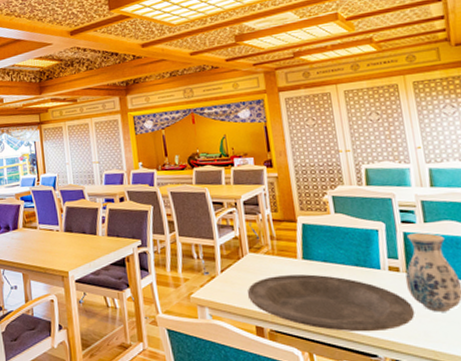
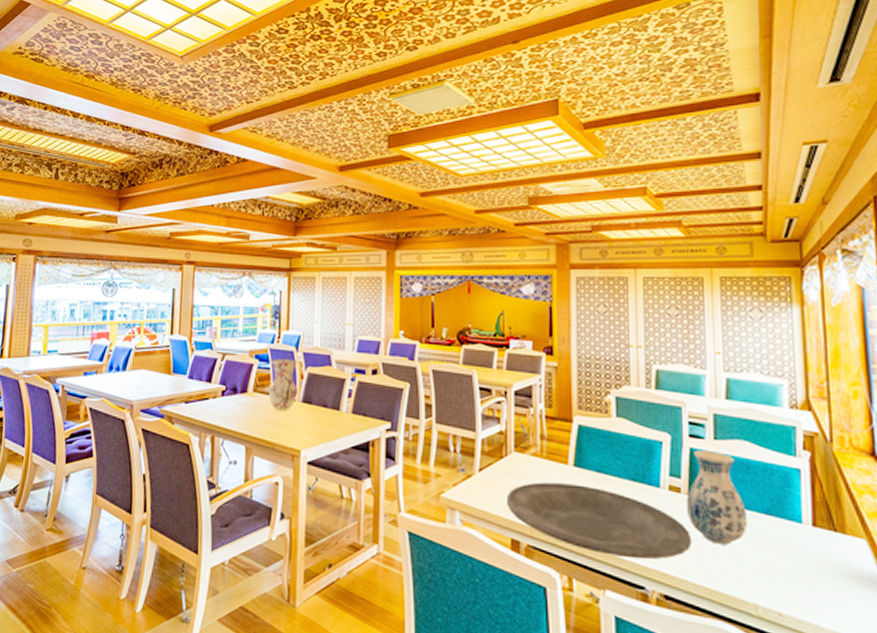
vase: none [35,197,60,241] -> present [268,359,298,411]

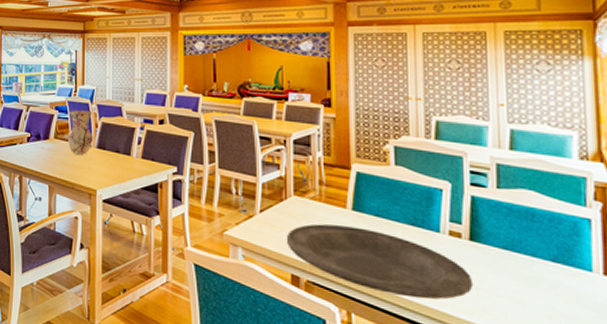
vase: present [685,450,748,545] -> none [466,198,533,289]

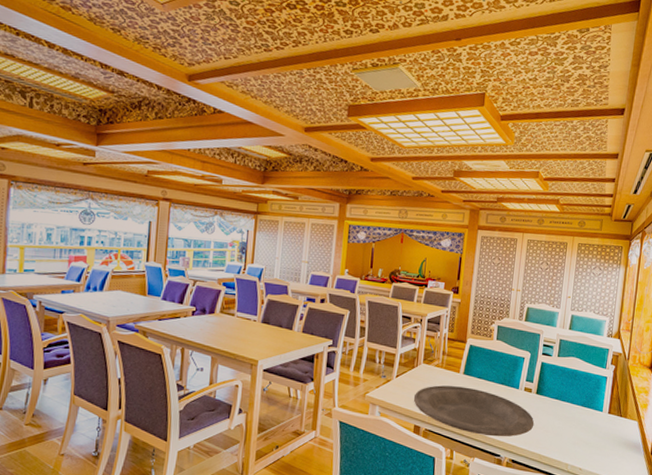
vase: present [67,110,93,156] -> none [233,286,259,330]

